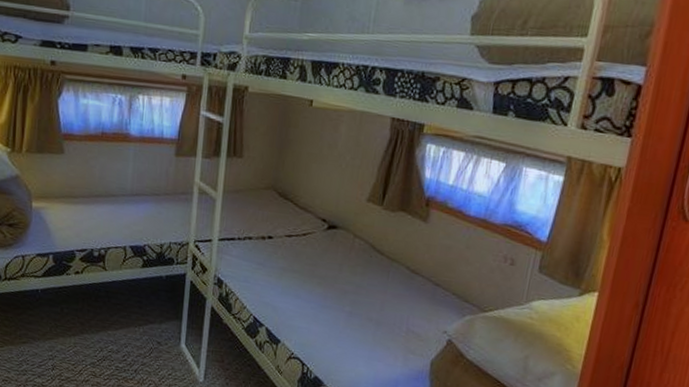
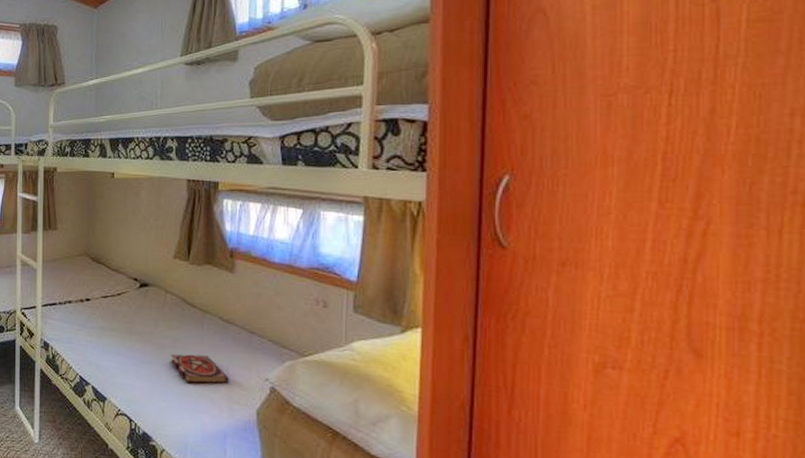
book: none [351,301,409,333] -> present [171,354,230,384]

